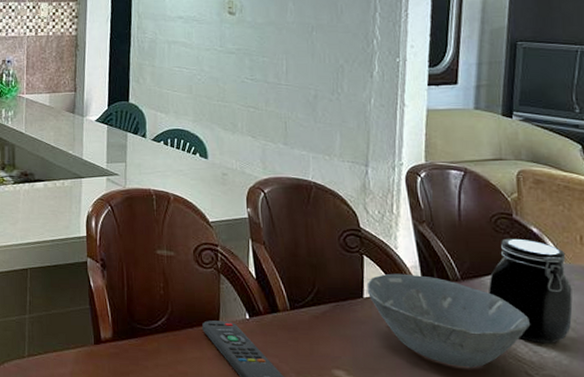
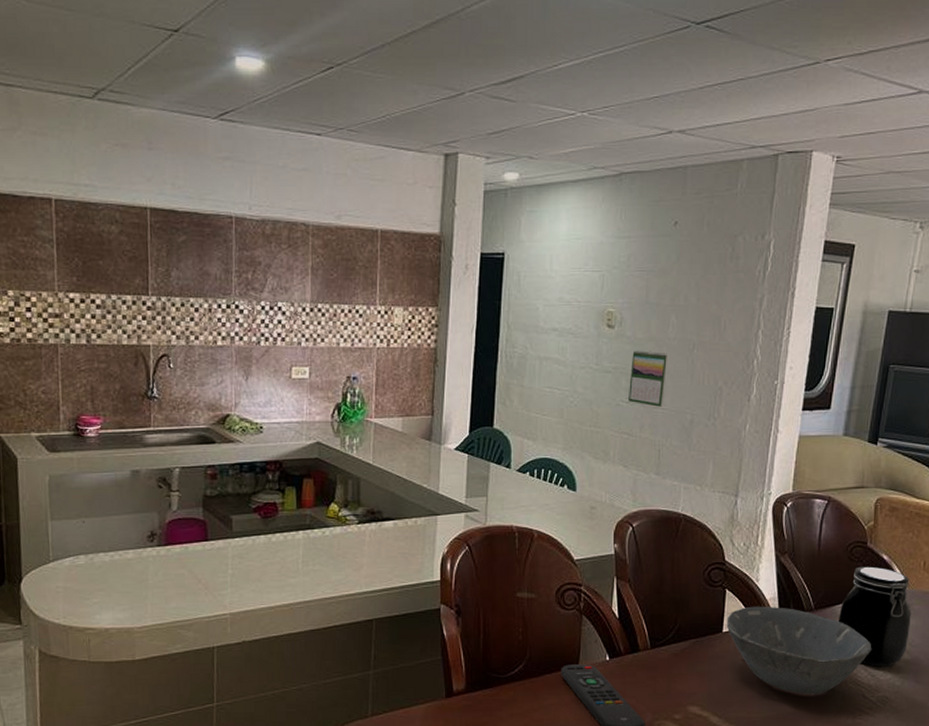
calendar: none [252,33,288,83] -> present [628,350,667,407]

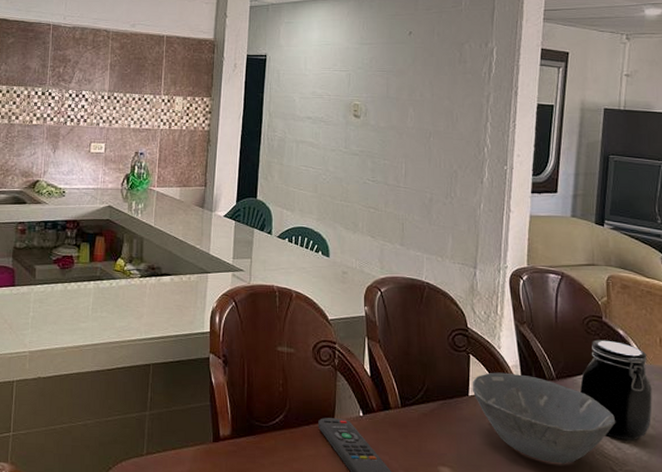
calendar: present [628,350,667,407] -> none [374,137,407,186]

